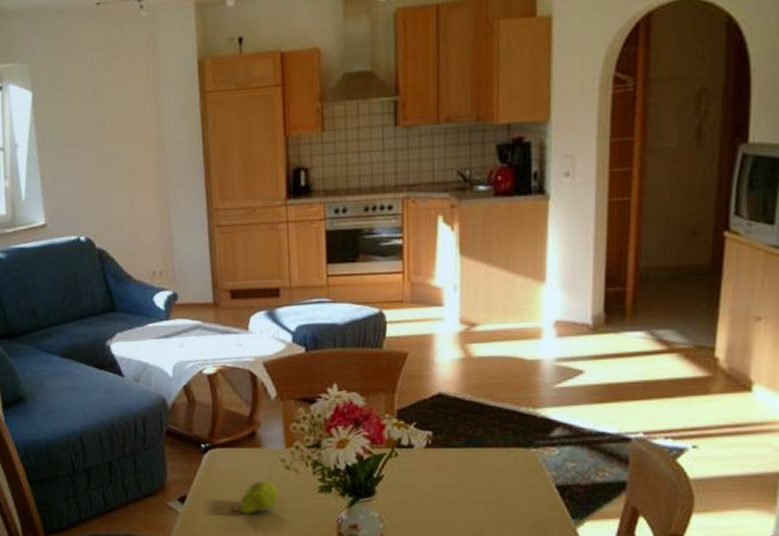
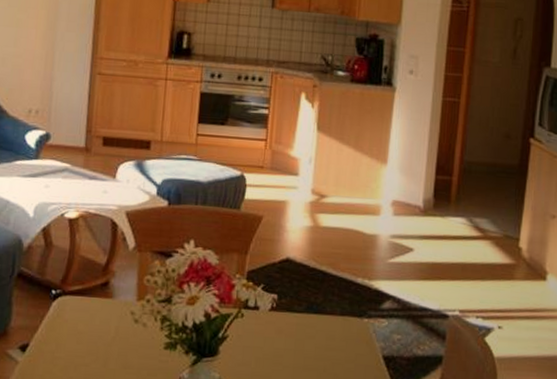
fruit: present [231,481,278,515] -> none [73,333,124,368]

